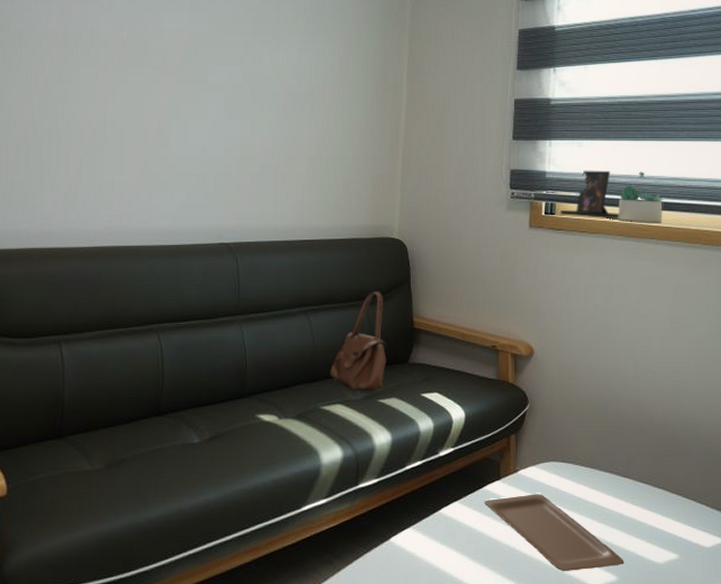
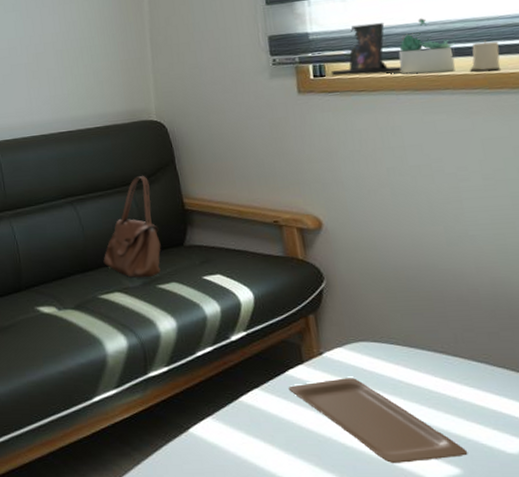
candle: none [673,198,699,228] -> present [469,39,502,73]

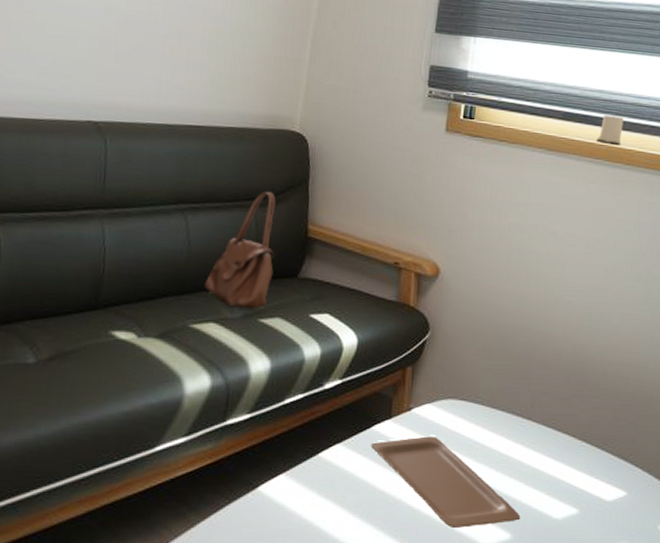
photo frame: present [330,22,402,76] -> none [479,73,541,129]
succulent plant: present [398,18,456,75] -> none [540,80,591,139]

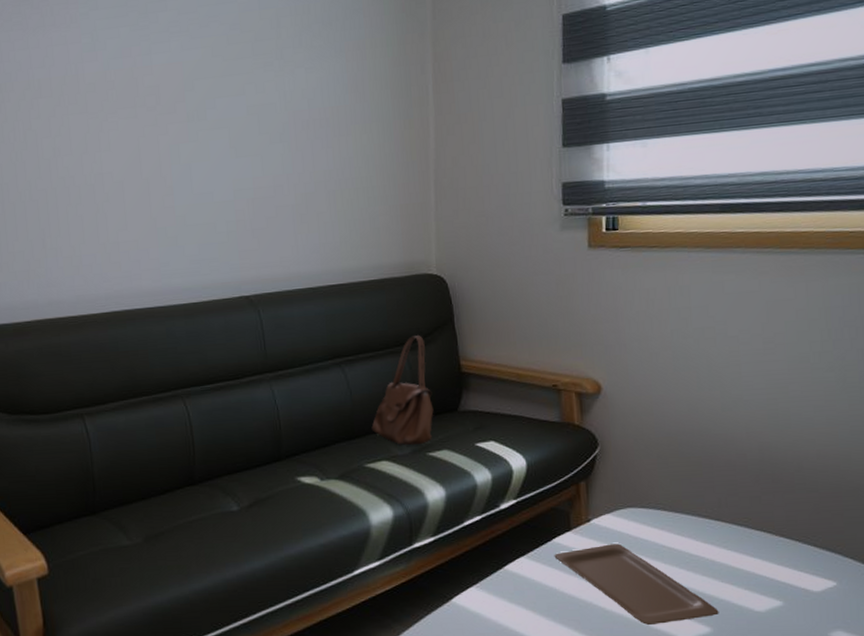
candle: present [595,113,623,146] -> none [762,195,795,231]

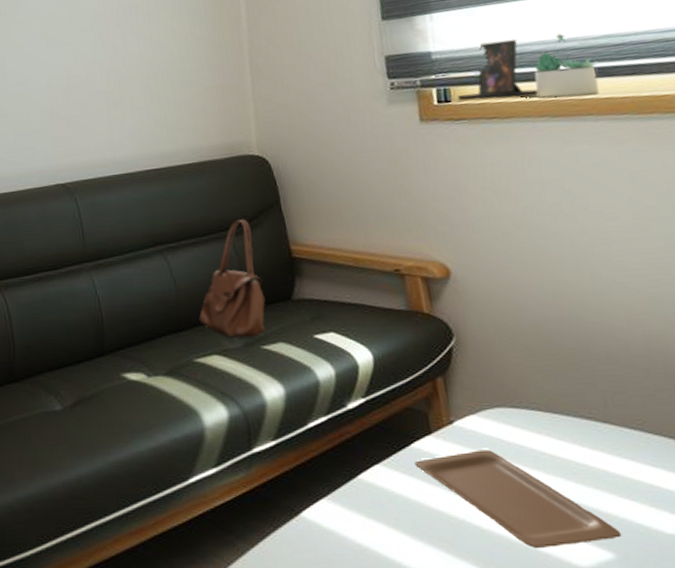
photo frame: none [624,172,696,230] -> present [457,38,538,101]
succulent plant: none [694,169,753,231] -> present [534,33,600,100]

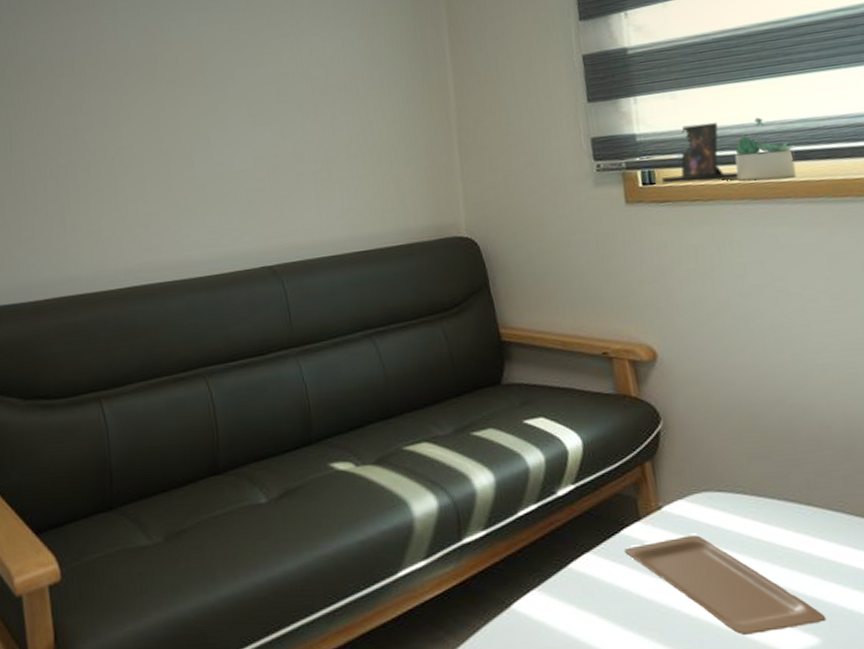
handbag: present [199,219,266,338] -> none [408,302,475,425]

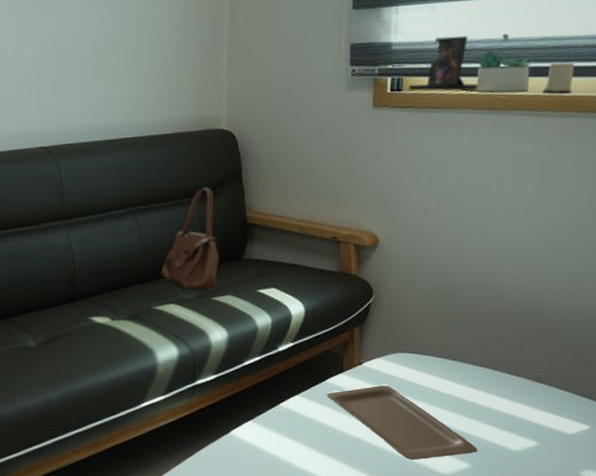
handbag: none [408,302,475,425] -> present [160,188,220,291]
candle: none [811,141,846,179] -> present [541,60,574,95]

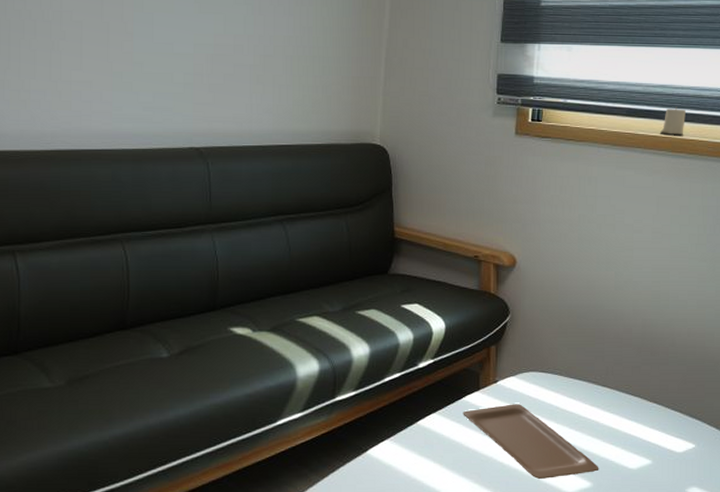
handbag: present [160,188,220,291] -> none [306,200,366,304]
photo frame: present [408,35,477,92] -> none [547,76,606,126]
succulent plant: present [476,33,534,94] -> none [605,78,654,133]

